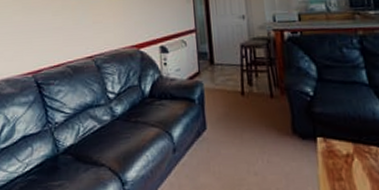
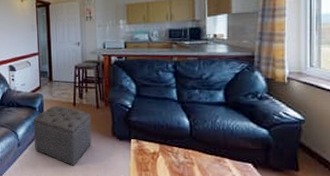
ottoman: none [192,95,267,178] -> present [34,105,92,166]

